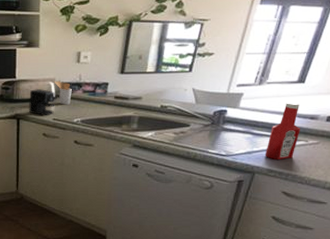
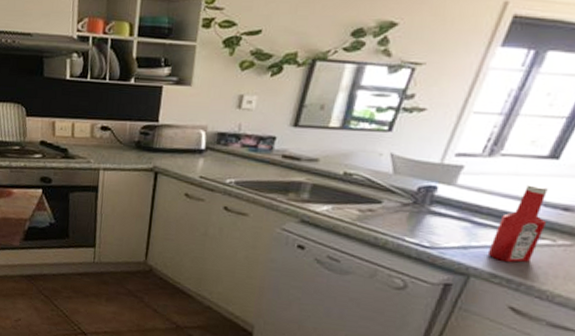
coffee maker: present [29,89,55,116] -> none [170,137,206,173]
utensil holder: present [54,81,72,105] -> none [206,129,227,161]

